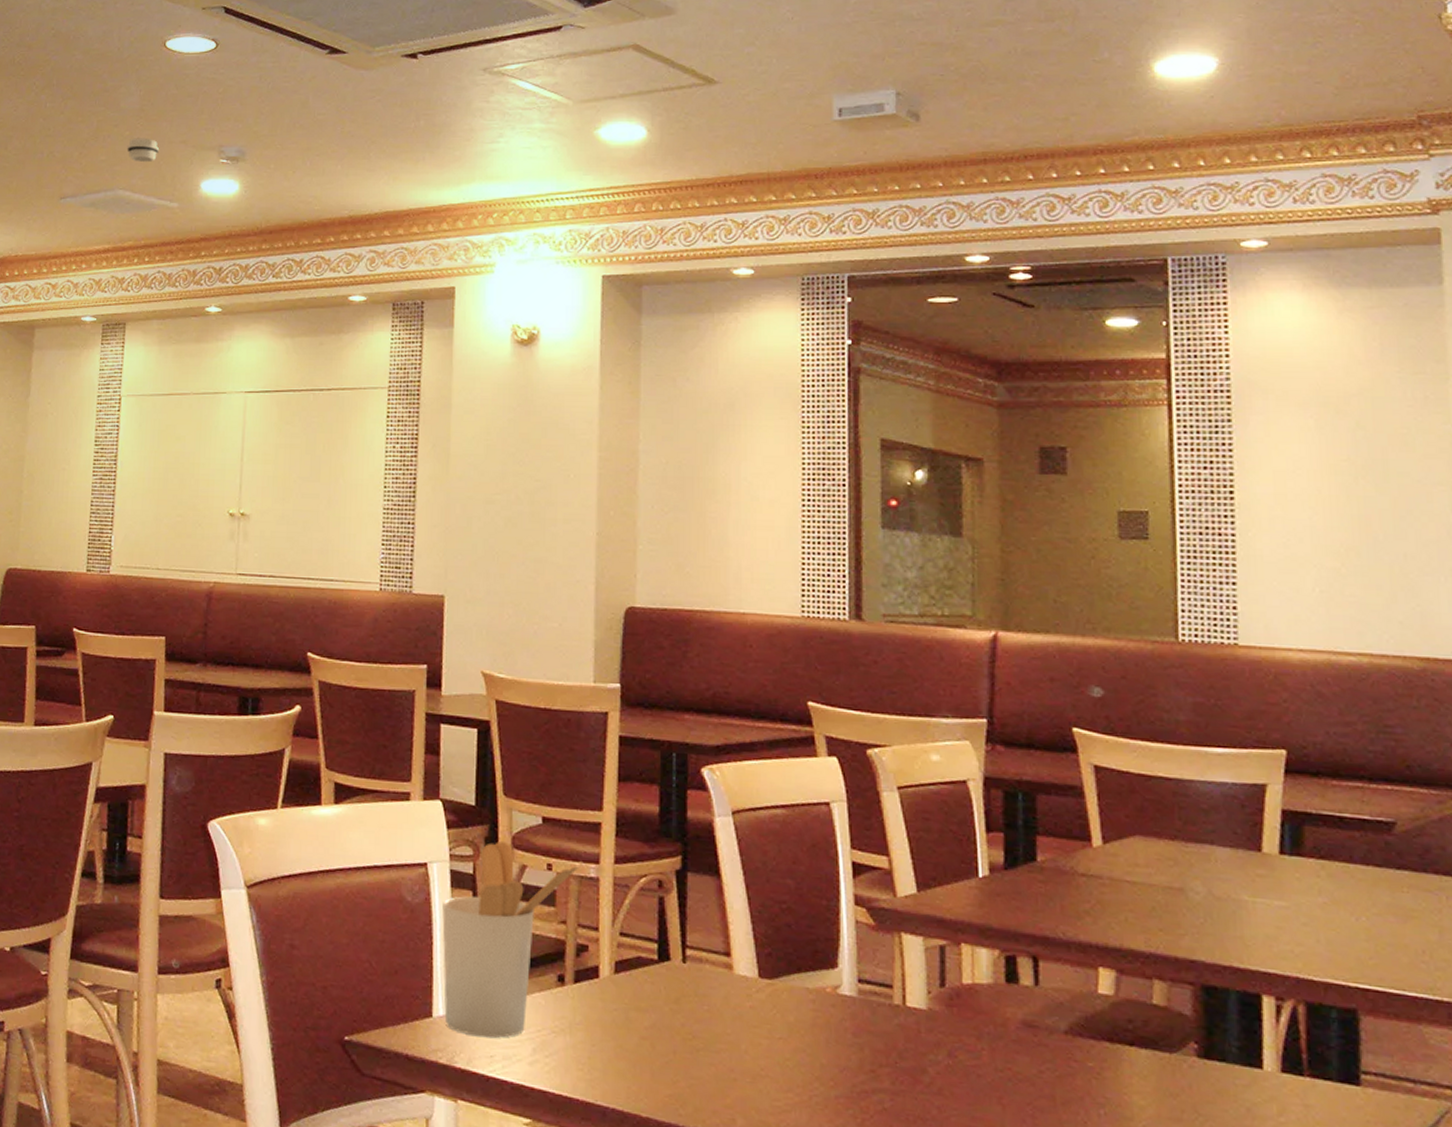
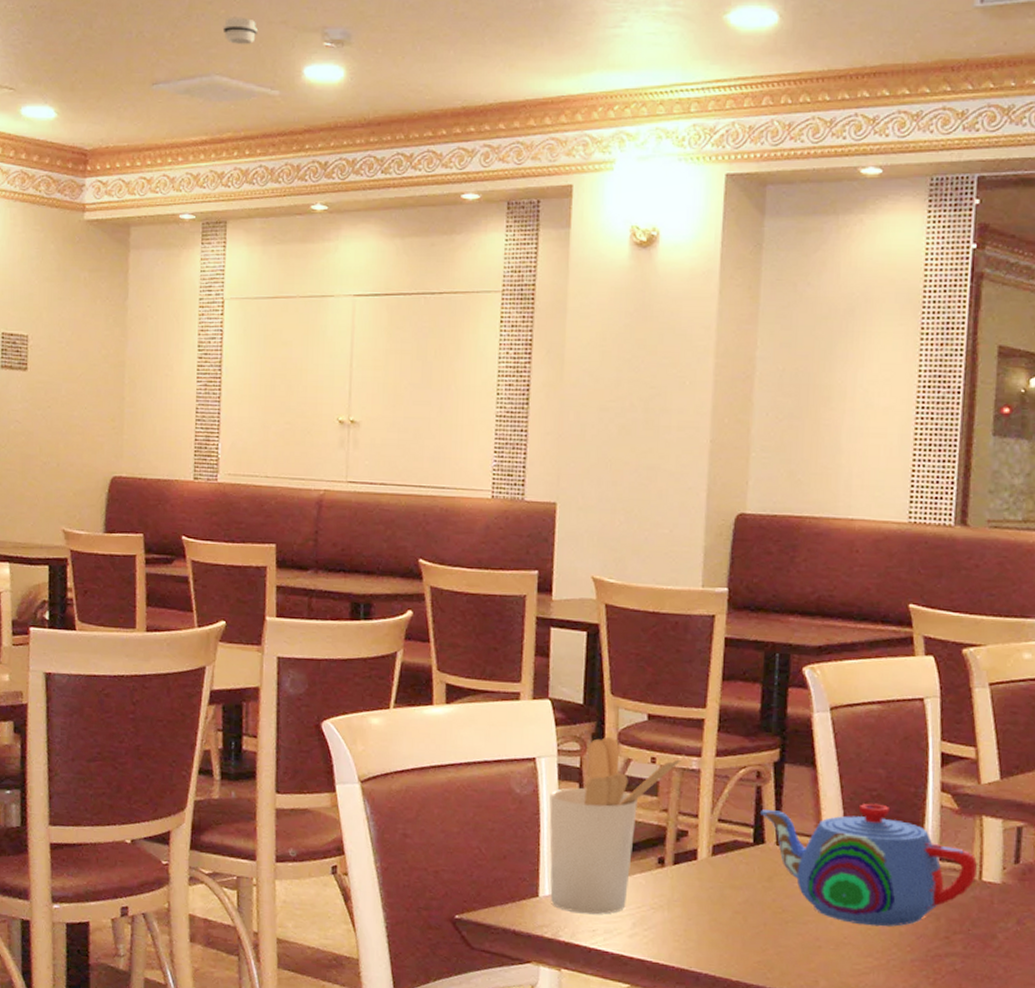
teapot: none [664,917,901,1058] -> present [761,803,978,927]

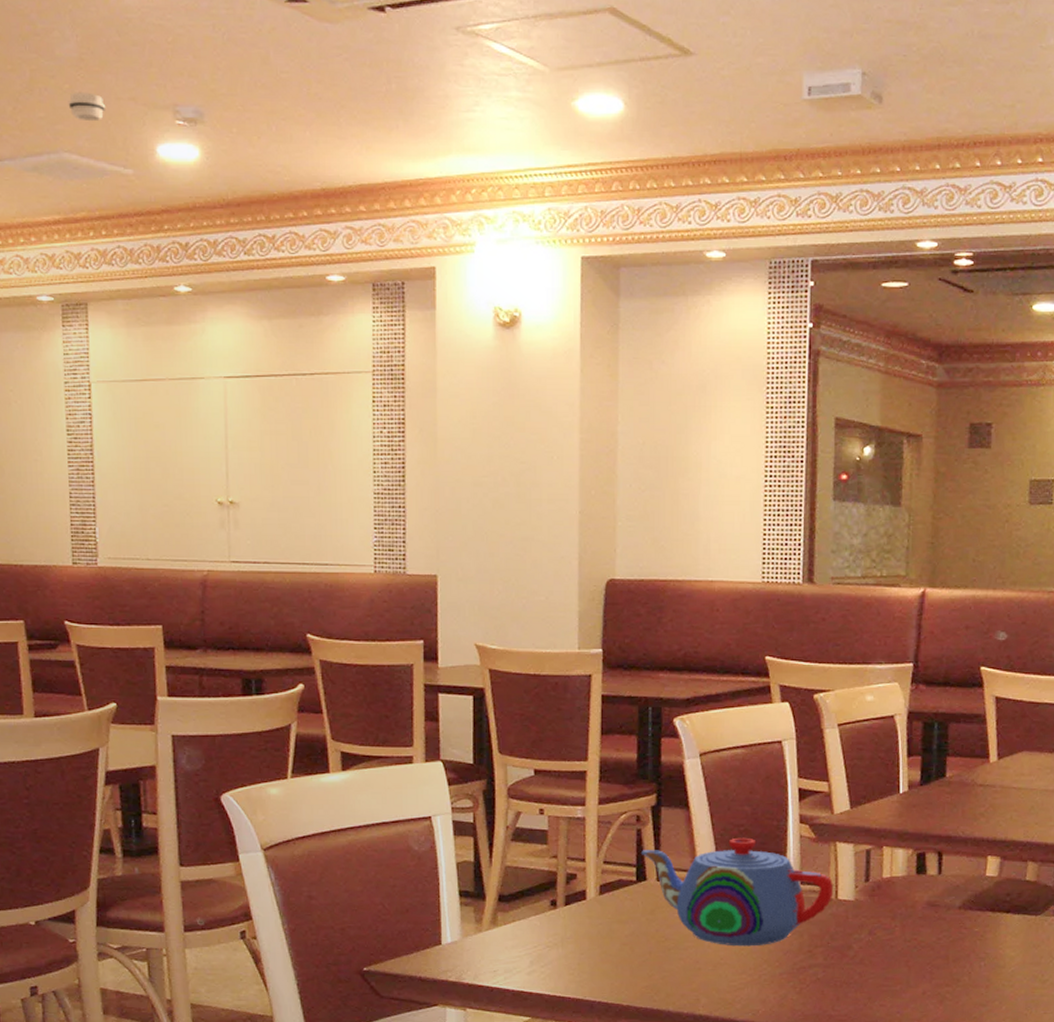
utensil holder: present [549,736,685,914] -> none [447,792,570,957]

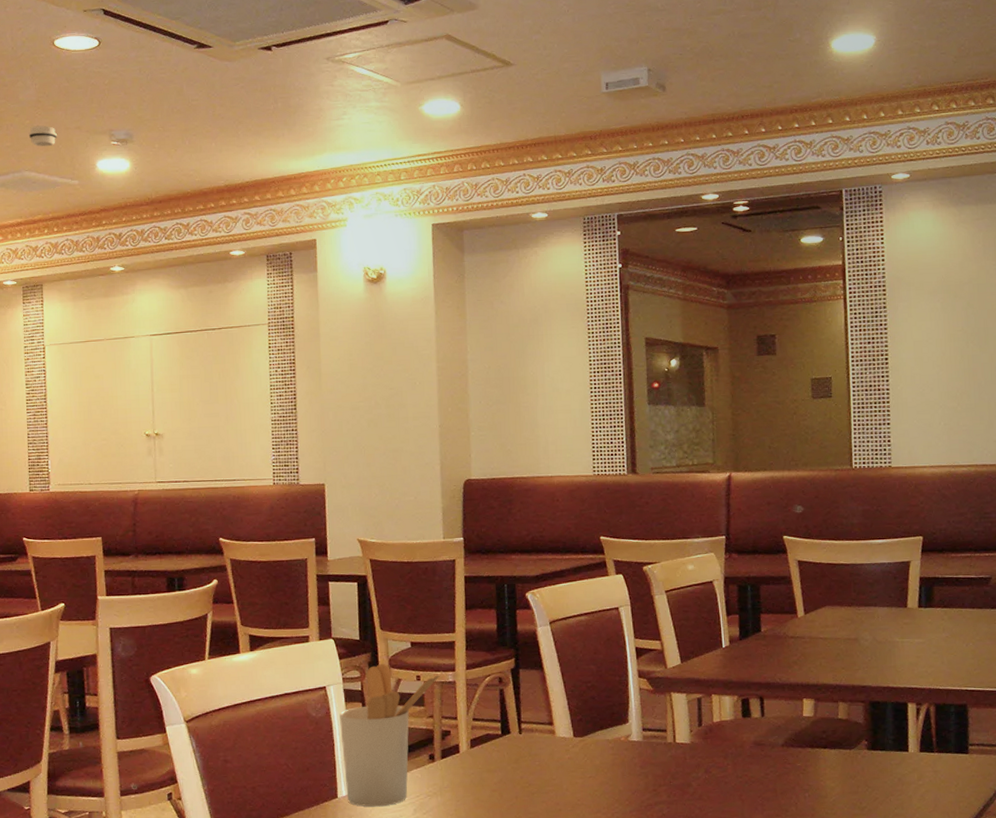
utensil holder: none [447,792,570,957] -> present [339,663,442,807]
teapot: present [642,837,834,947] -> none [505,692,672,789]

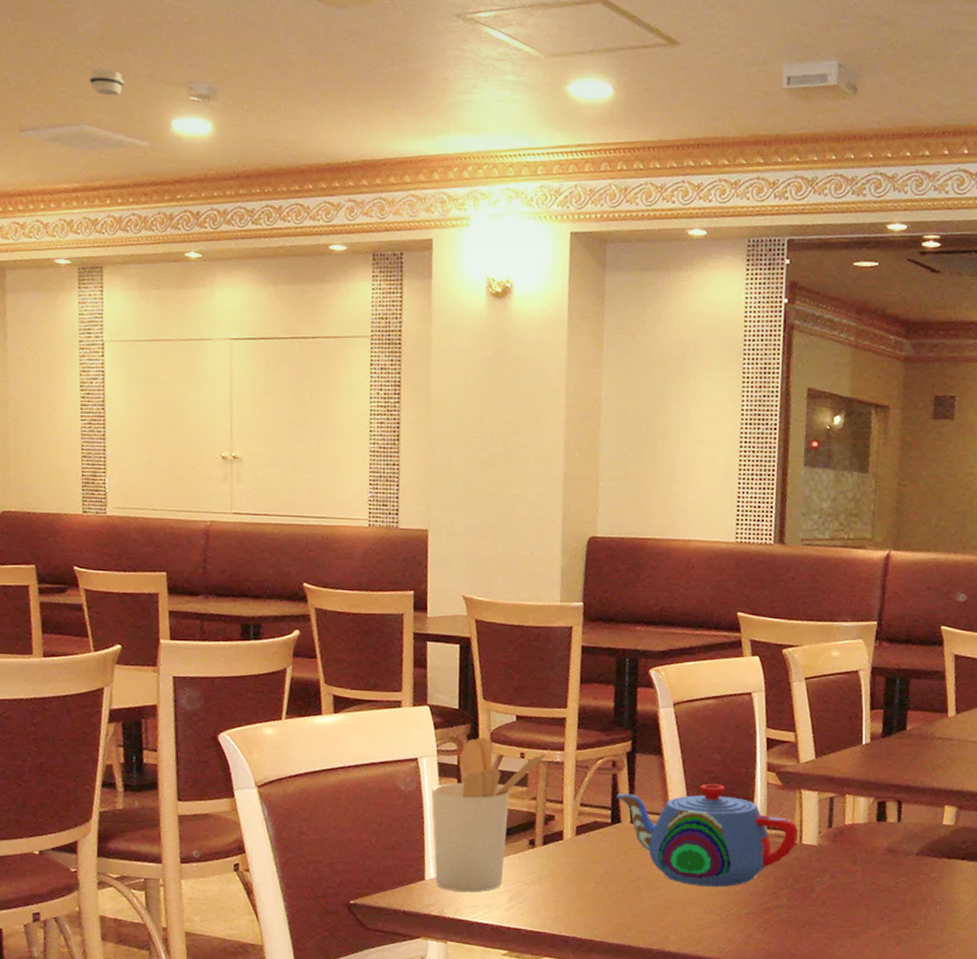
teapot: none [505,692,672,789] -> present [617,783,799,887]

